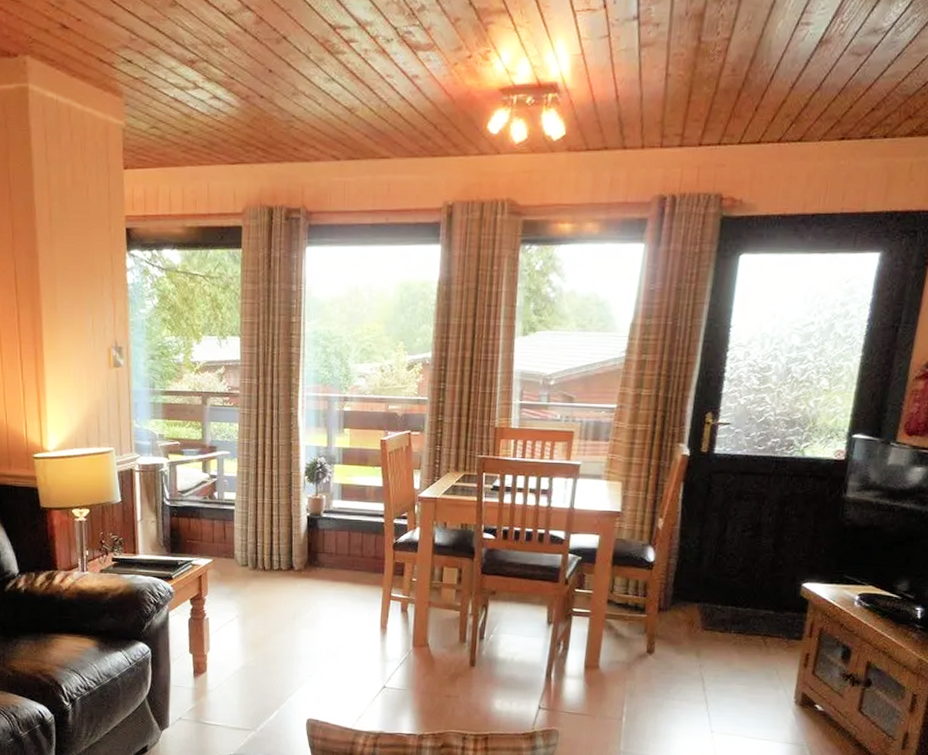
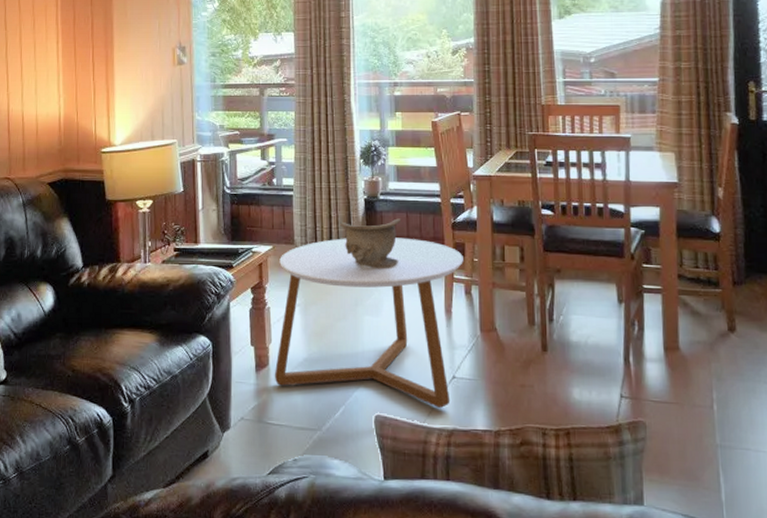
coffee table: none [211,554,402,715] -> present [274,237,463,409]
decorative bowl: none [281,536,343,586] -> present [340,218,401,269]

